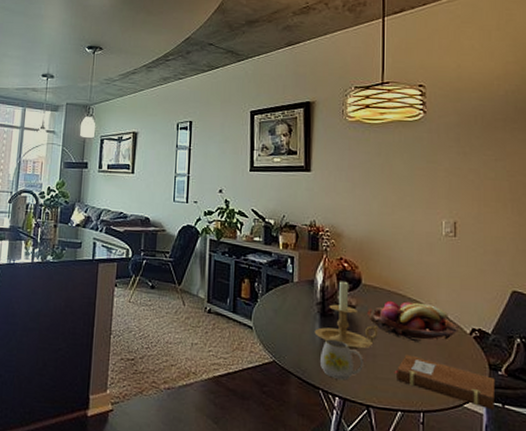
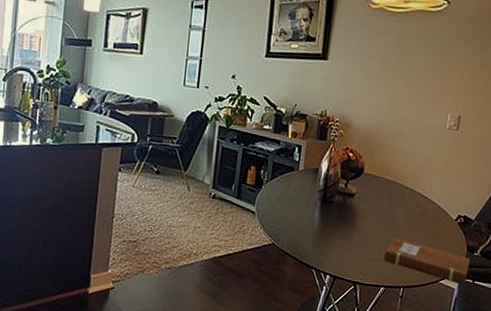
candle holder: present [314,280,379,350] -> none [313,169,374,233]
mug: present [320,339,364,381] -> none [316,223,356,261]
fruit basket: present [367,300,458,342] -> none [365,188,447,227]

